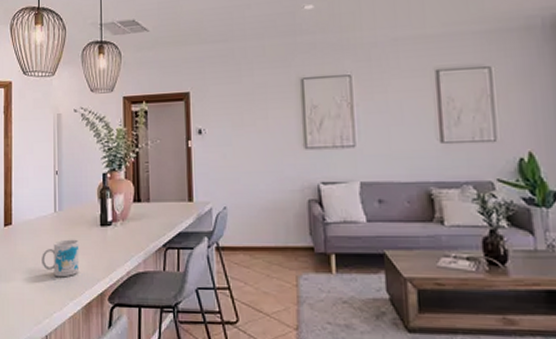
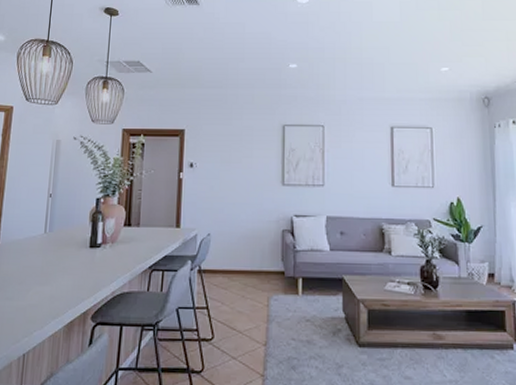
mug: present [42,239,80,278] -> none [26,259,67,297]

